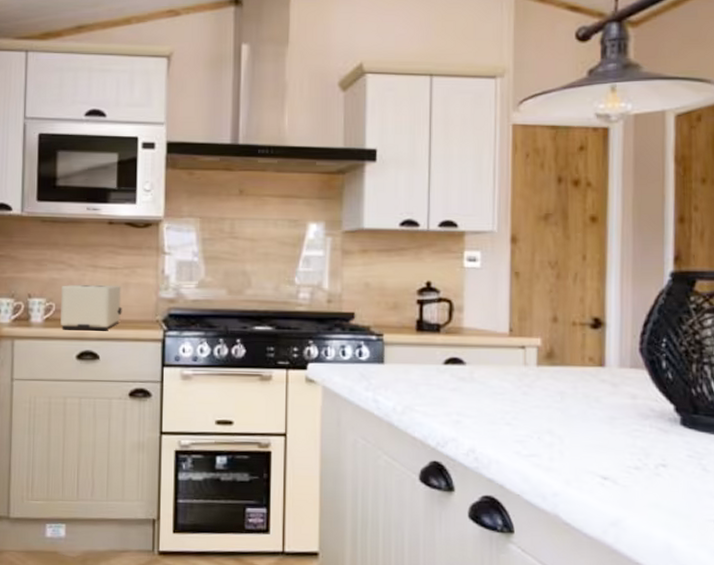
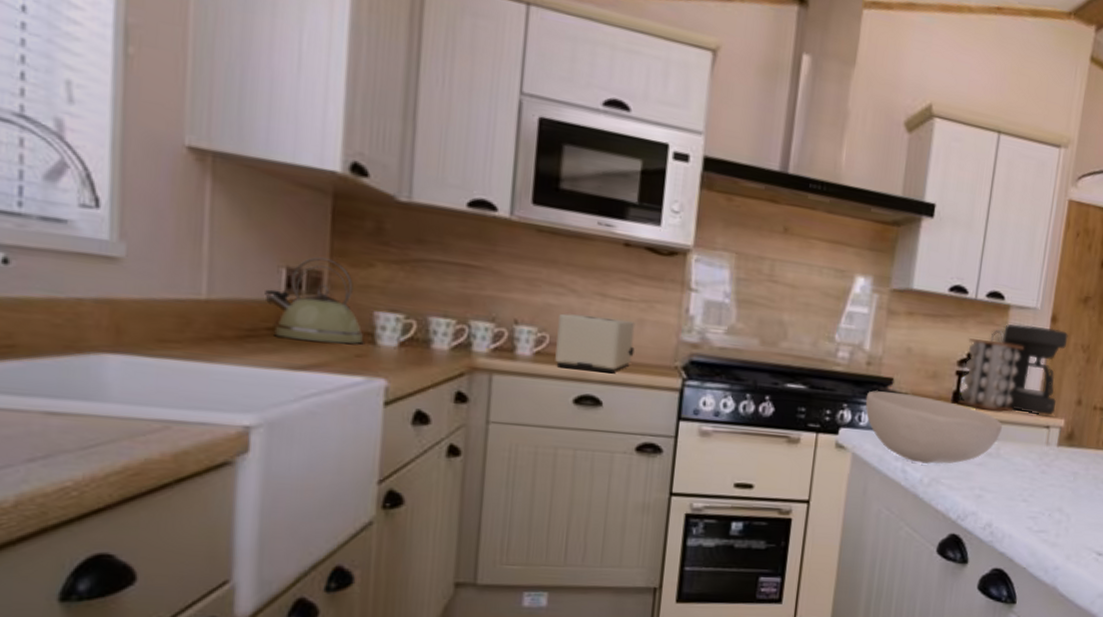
bowl: none [330,326,473,392] -> present [865,390,1002,465]
spice rack: none [423,257,485,337] -> present [958,330,1024,413]
coffee maker: none [462,248,532,336] -> present [1003,324,1069,416]

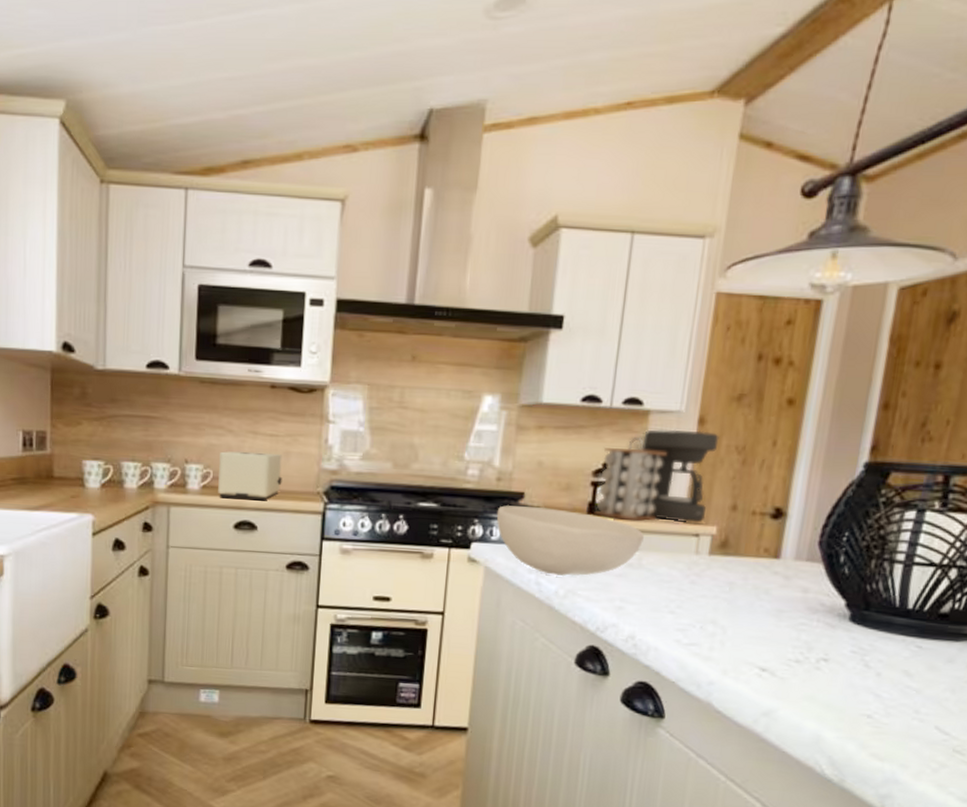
kettle: present [266,257,364,345] -> none [10,420,77,489]

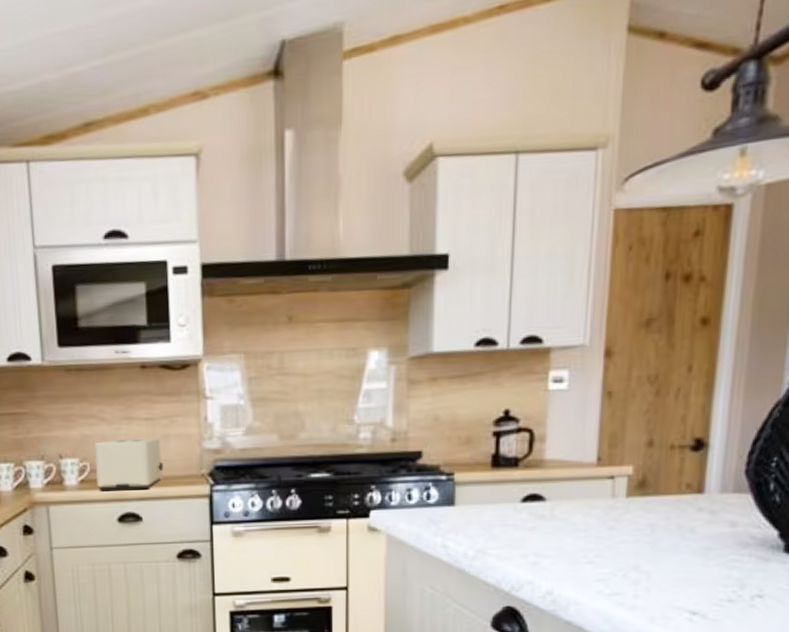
bowl: present [496,505,644,576] -> none [394,465,555,536]
spice rack: present [594,437,667,522] -> none [499,379,572,471]
coffee maker: present [642,429,719,523] -> none [546,363,629,465]

